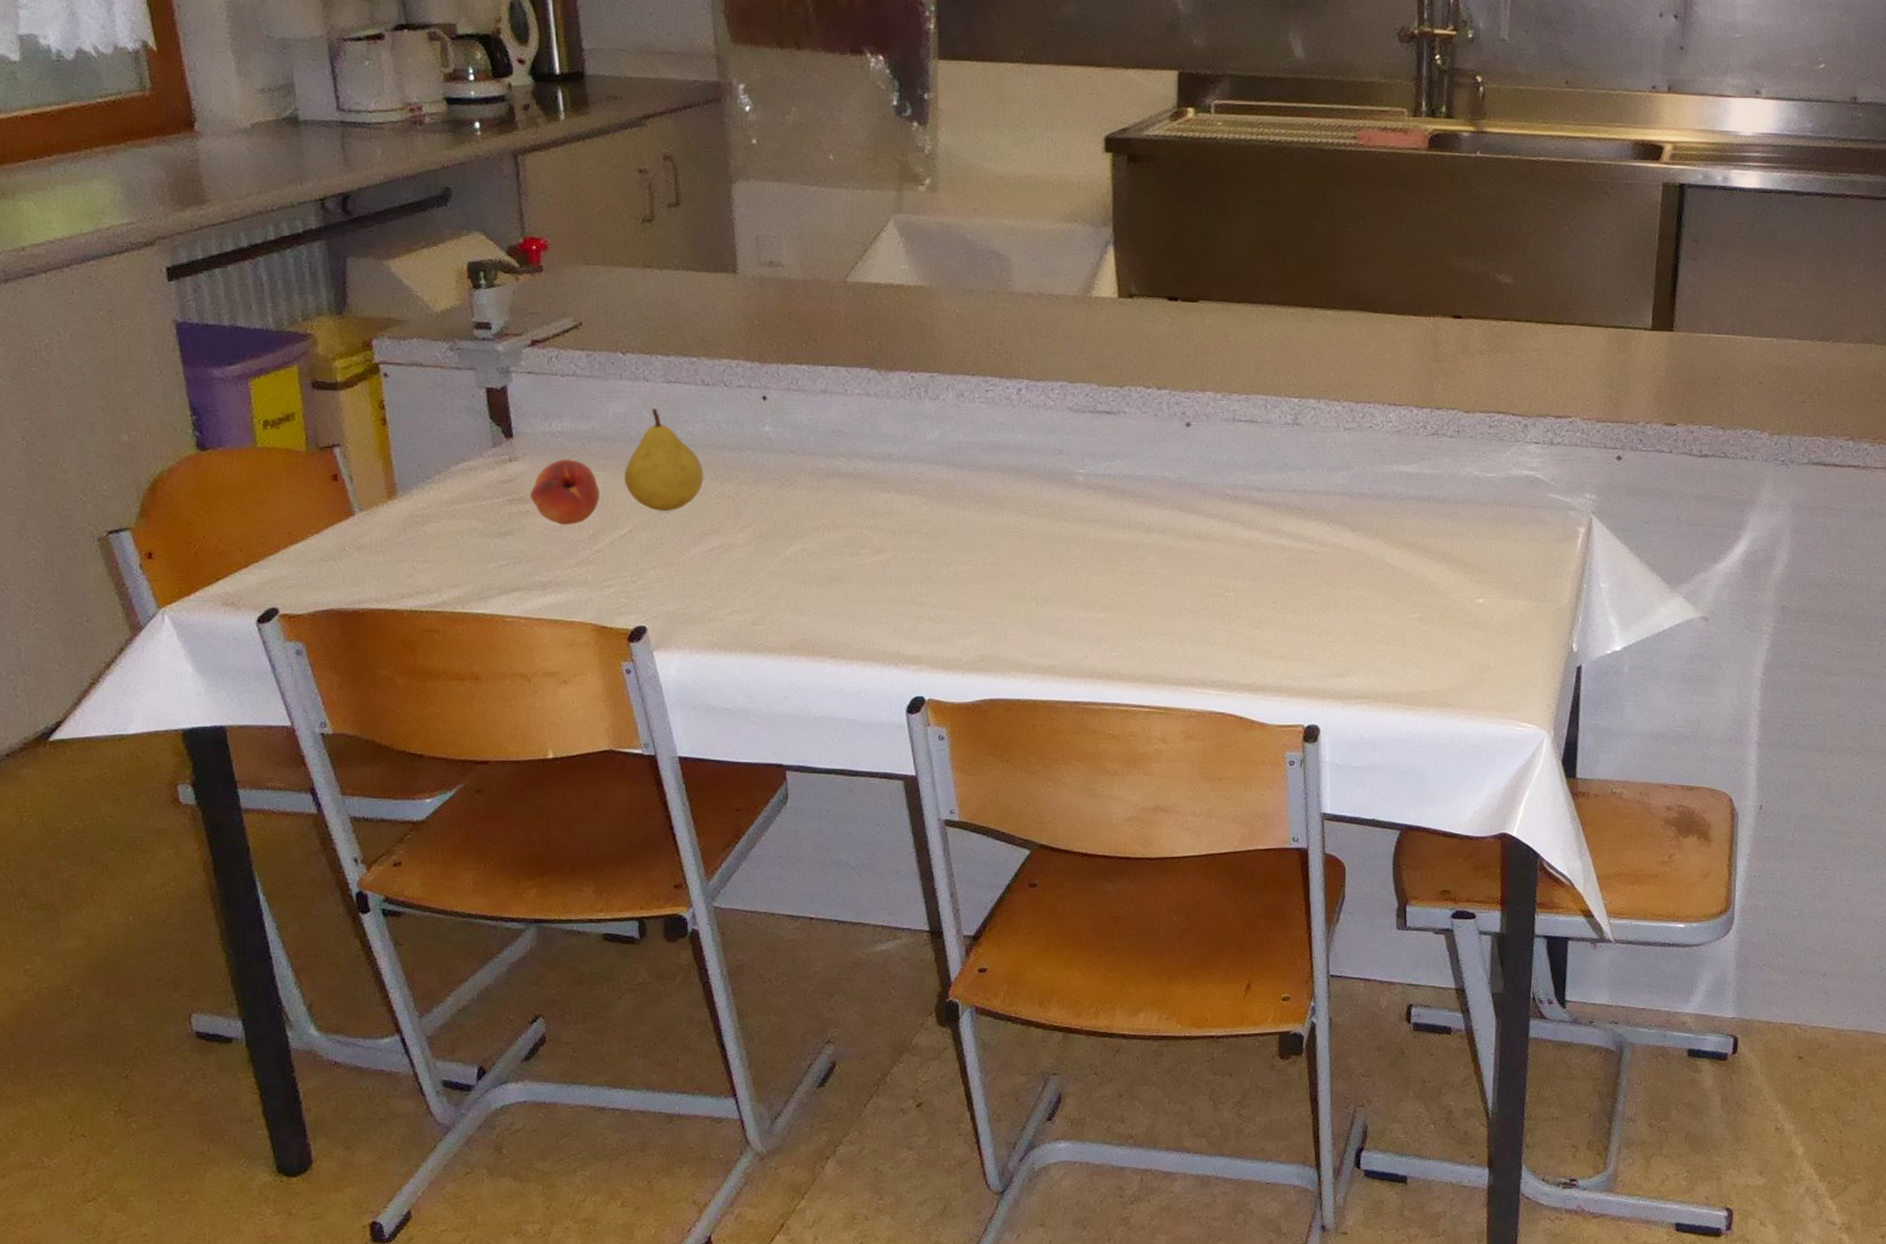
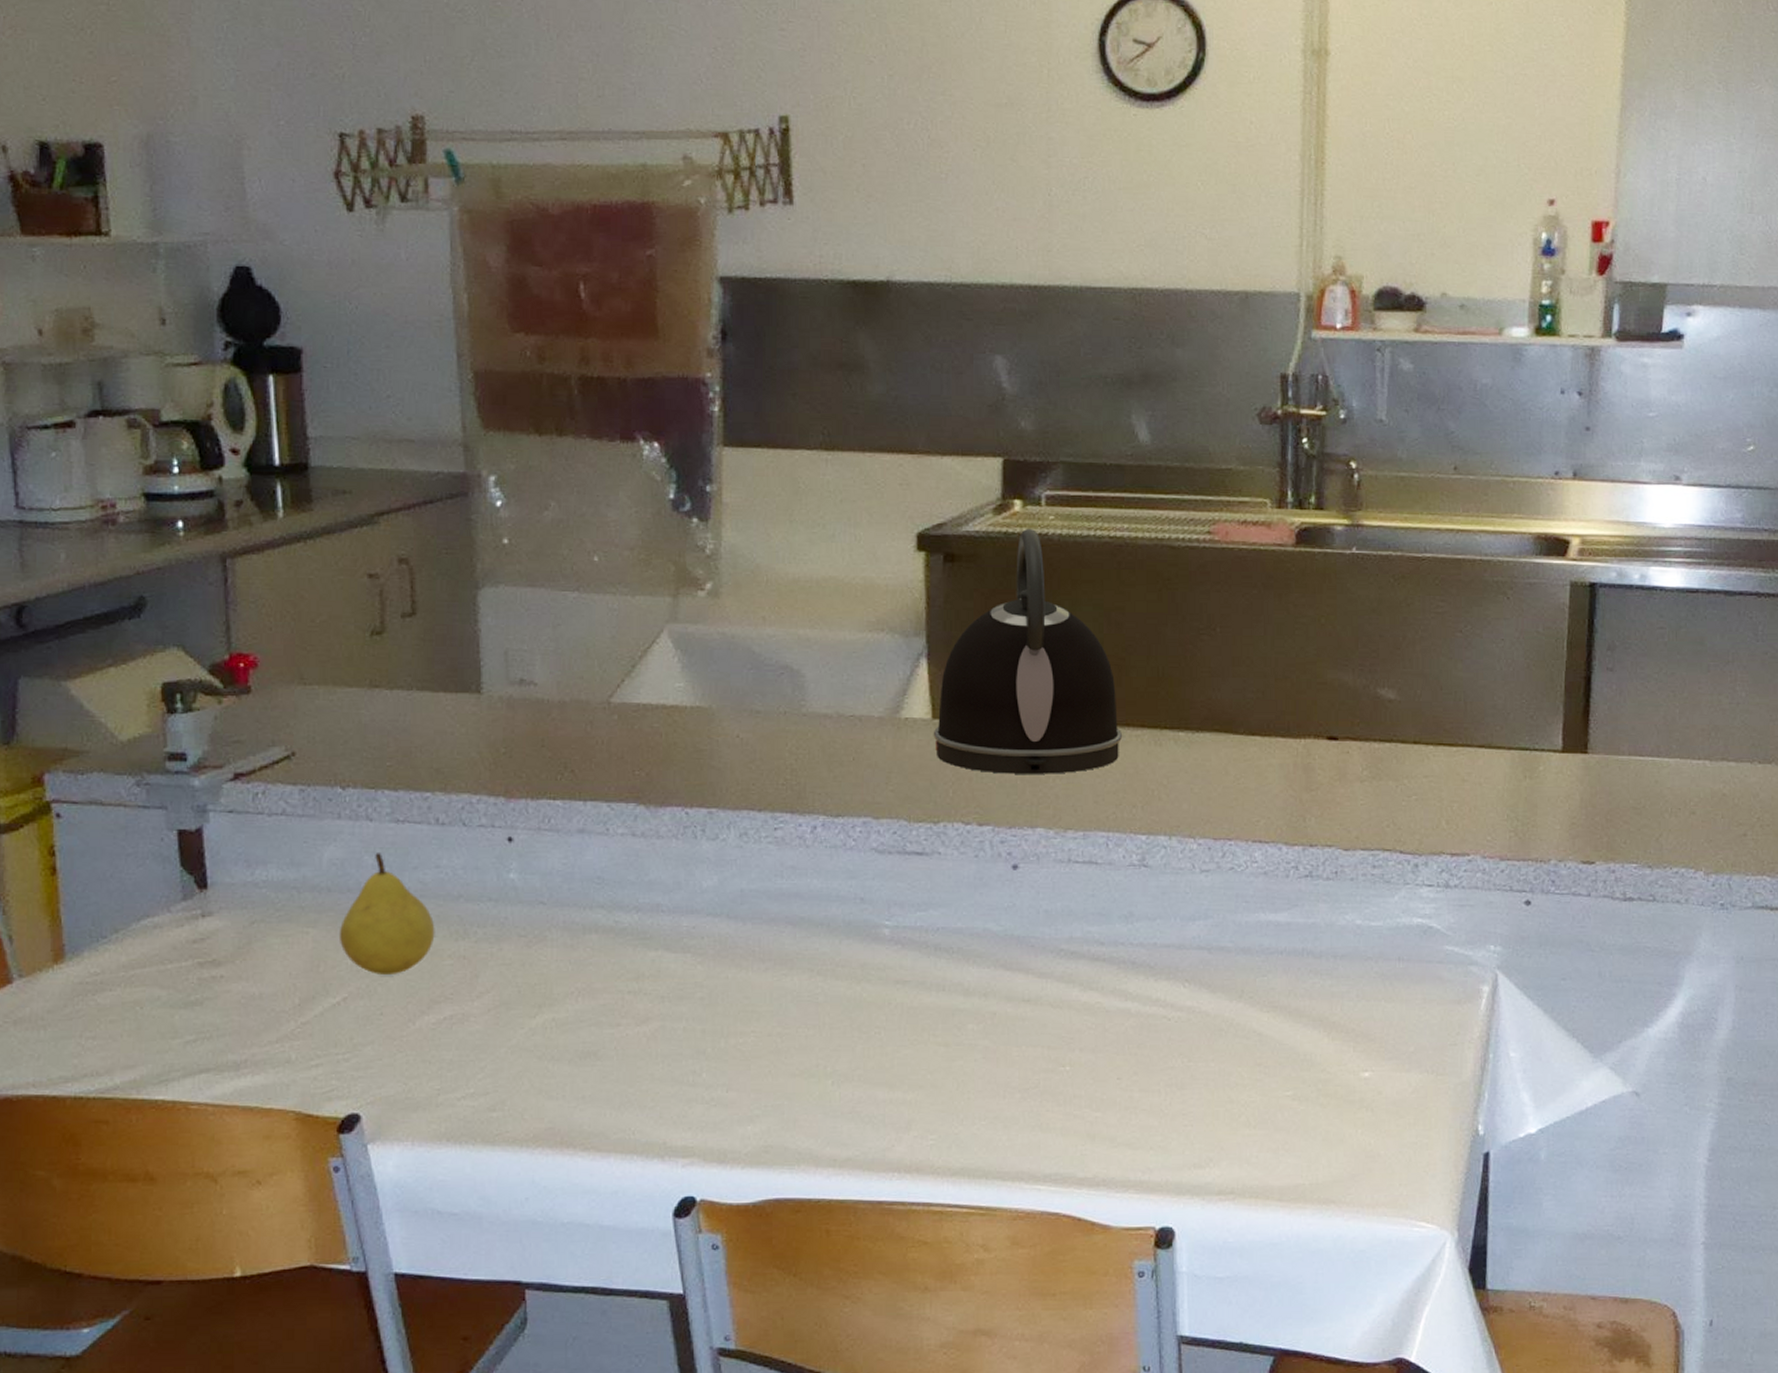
fruit: present [530,459,601,525] -> none [226,914,310,992]
kettle: none [1119,133,1280,346] -> present [933,528,1123,774]

